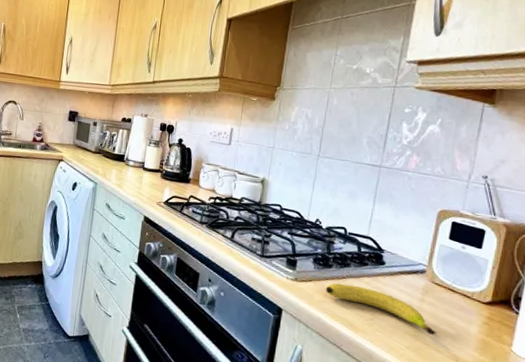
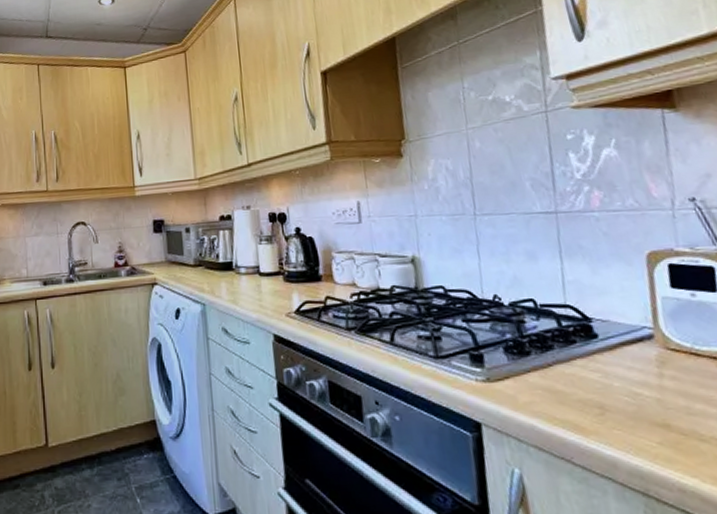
fruit: present [325,283,436,335] -> none [529,372,693,420]

